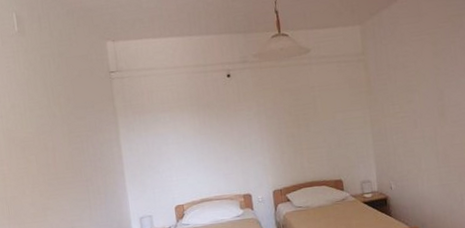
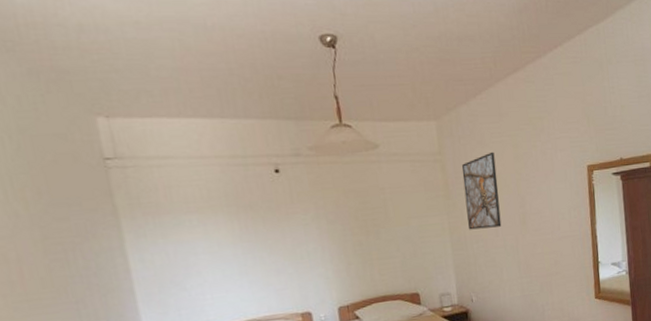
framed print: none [383,49,421,122] -> present [461,151,502,230]

